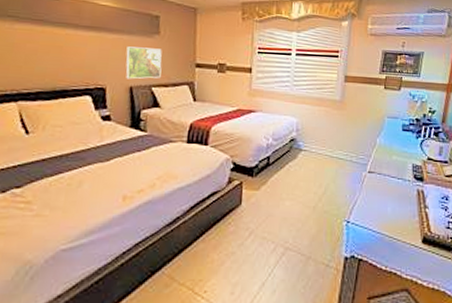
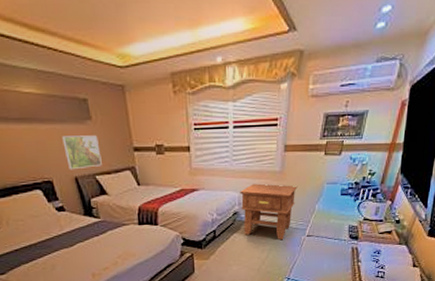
side table: none [298,110,358,174] -> present [240,183,298,239]

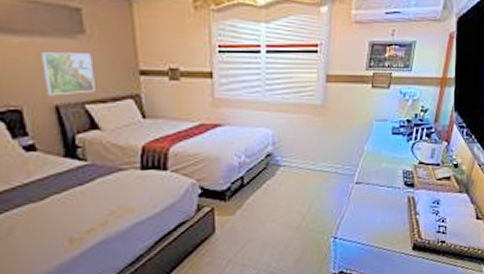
side table: present [240,183,298,239] -> none [274,119,343,188]

